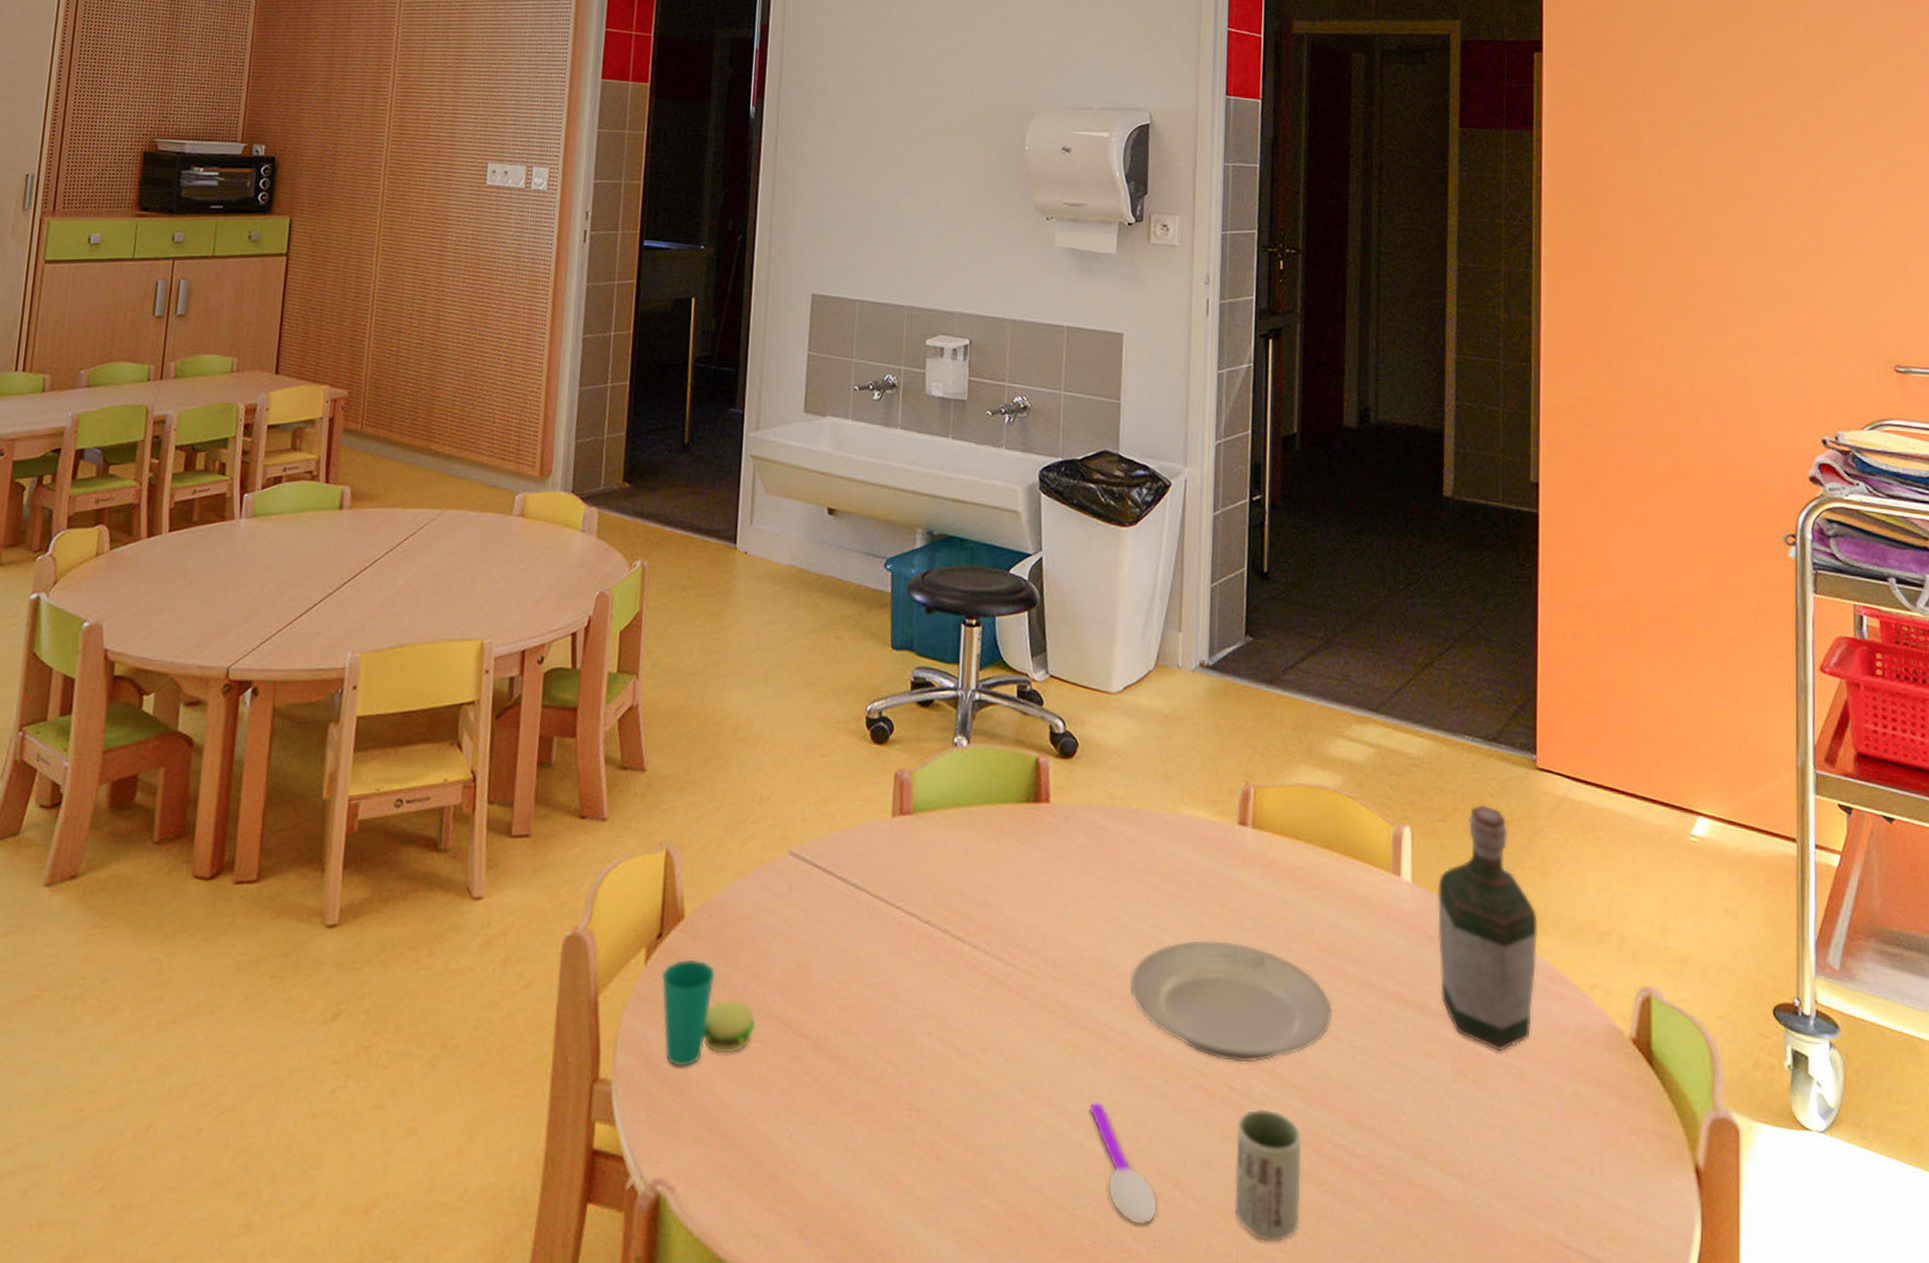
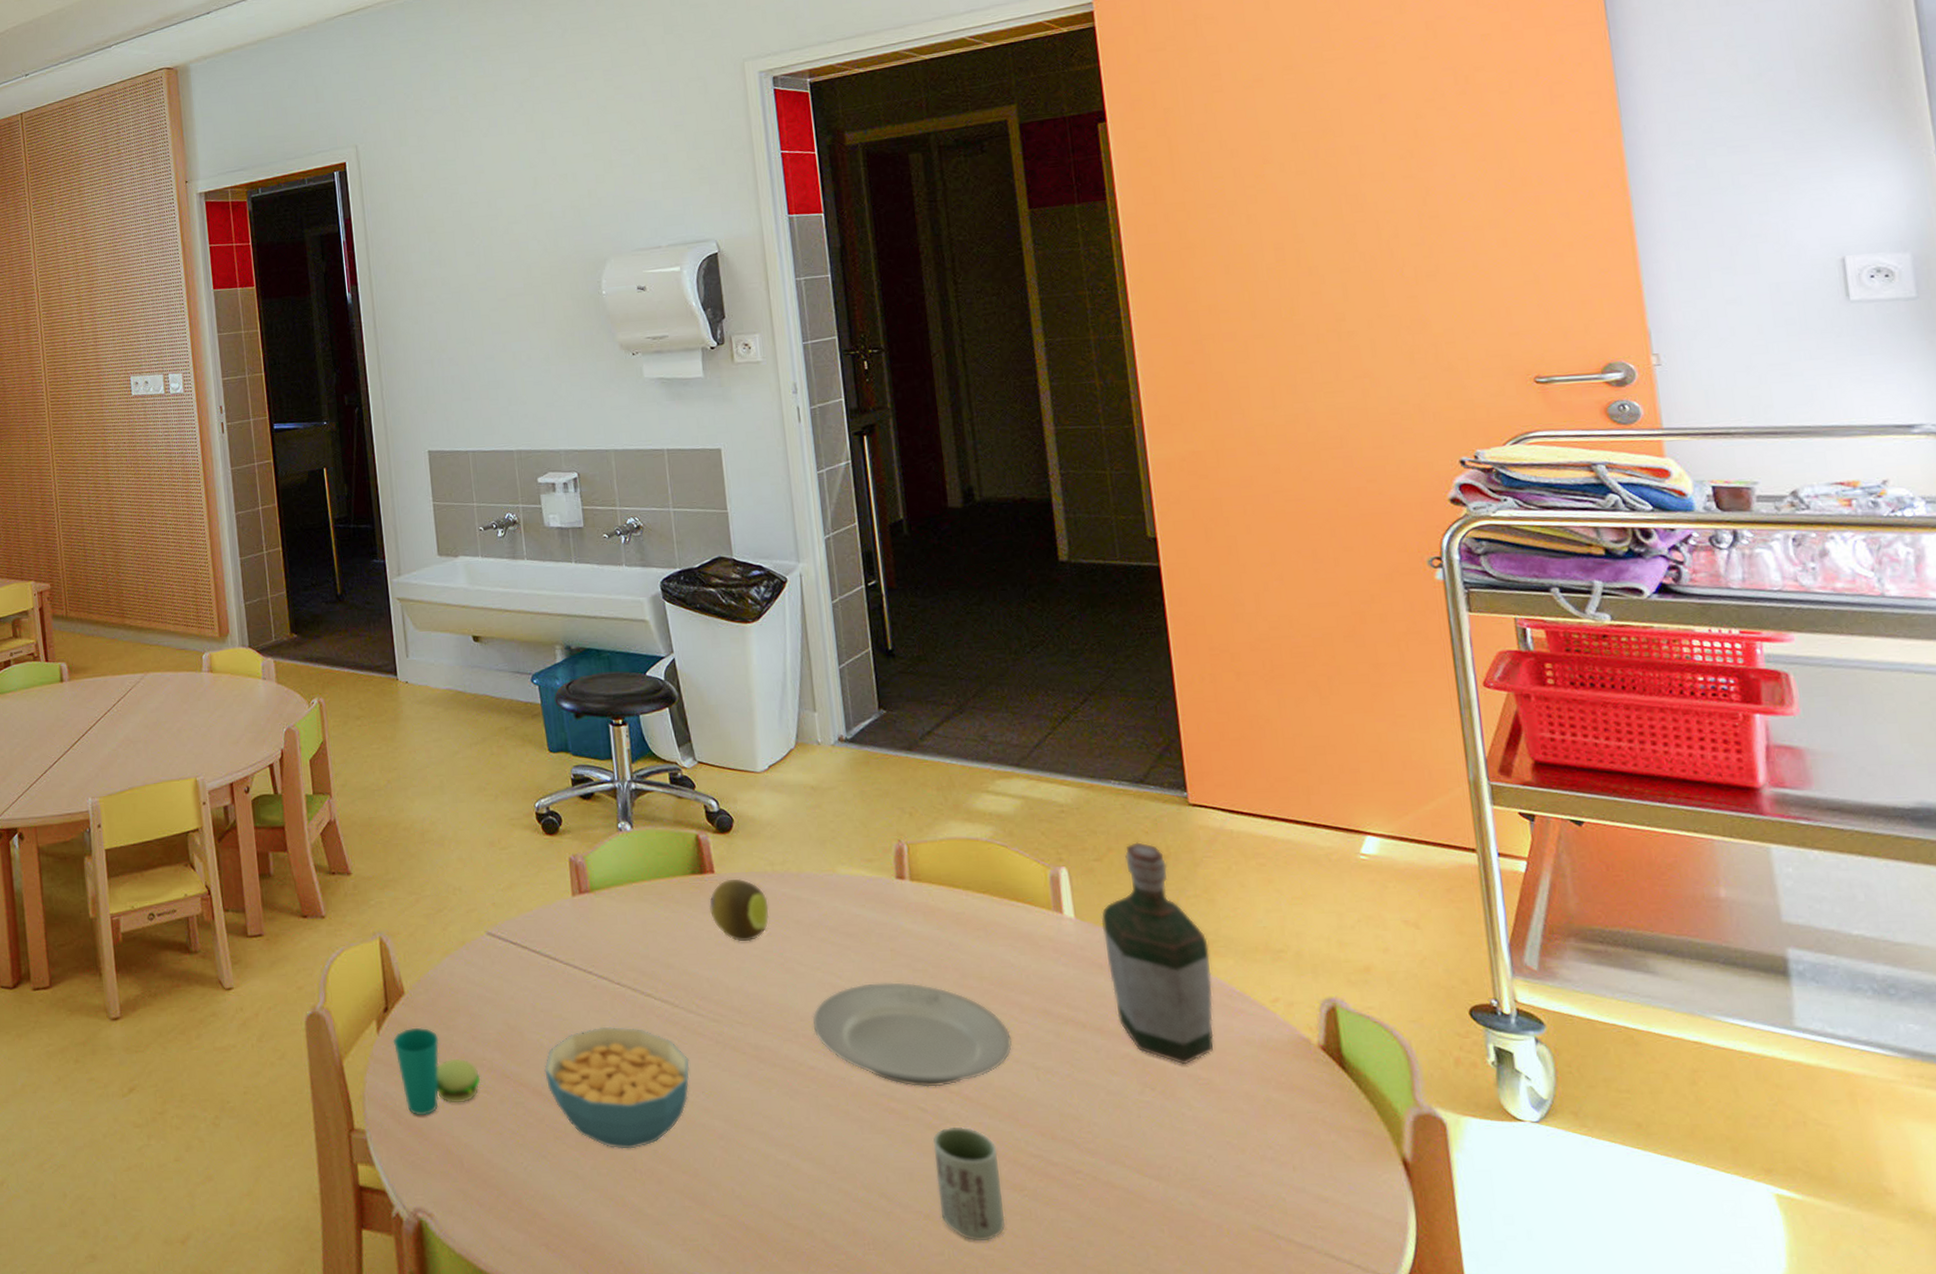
cereal bowl: none [830,971,992,1118] -> present [544,1026,690,1149]
fruit: none [1039,811,1102,884] -> present [709,878,770,942]
spoon: present [1090,1102,1157,1225] -> none [791,1128,867,1230]

